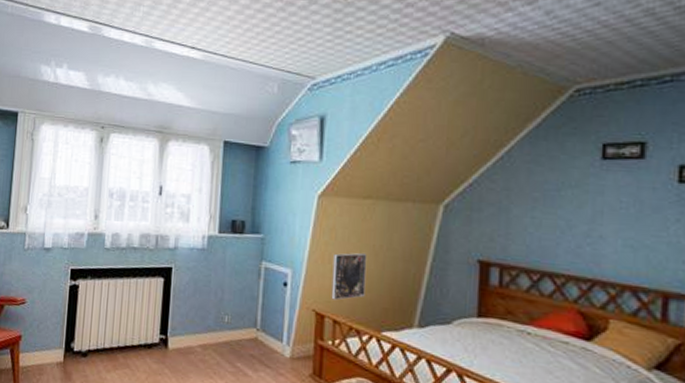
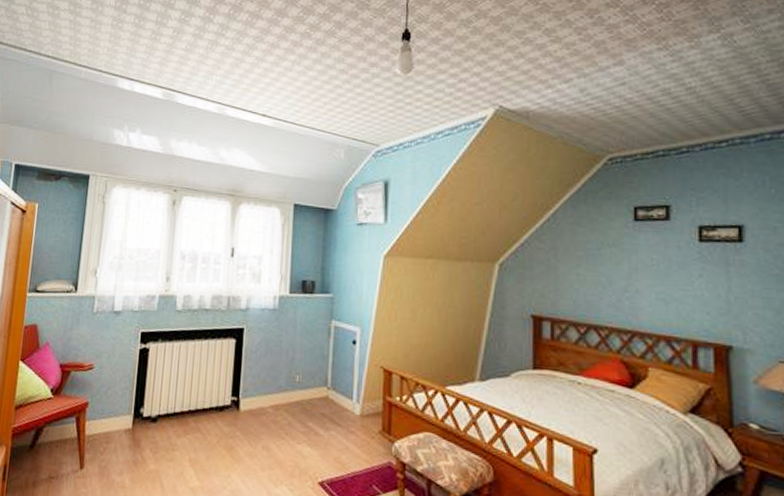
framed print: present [331,252,367,300] -> none [398,310,431,357]

